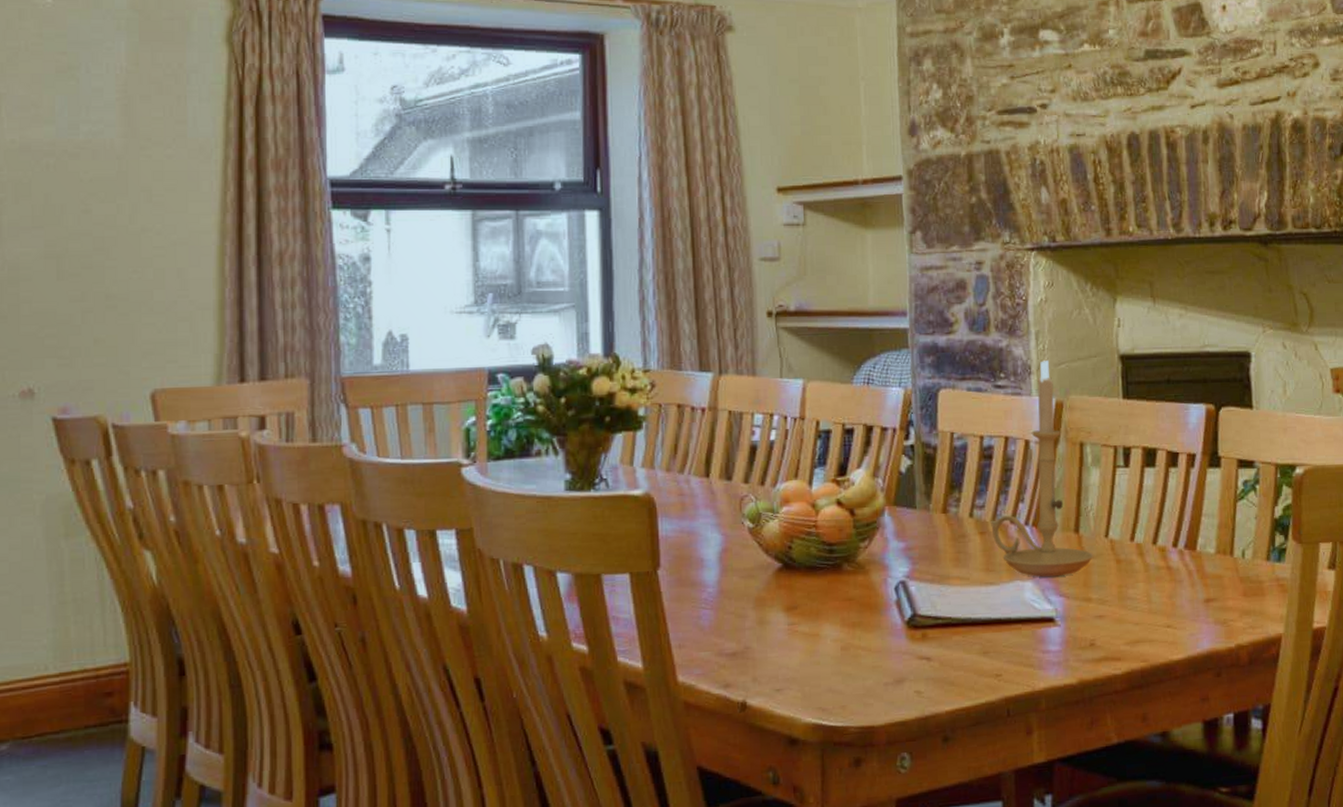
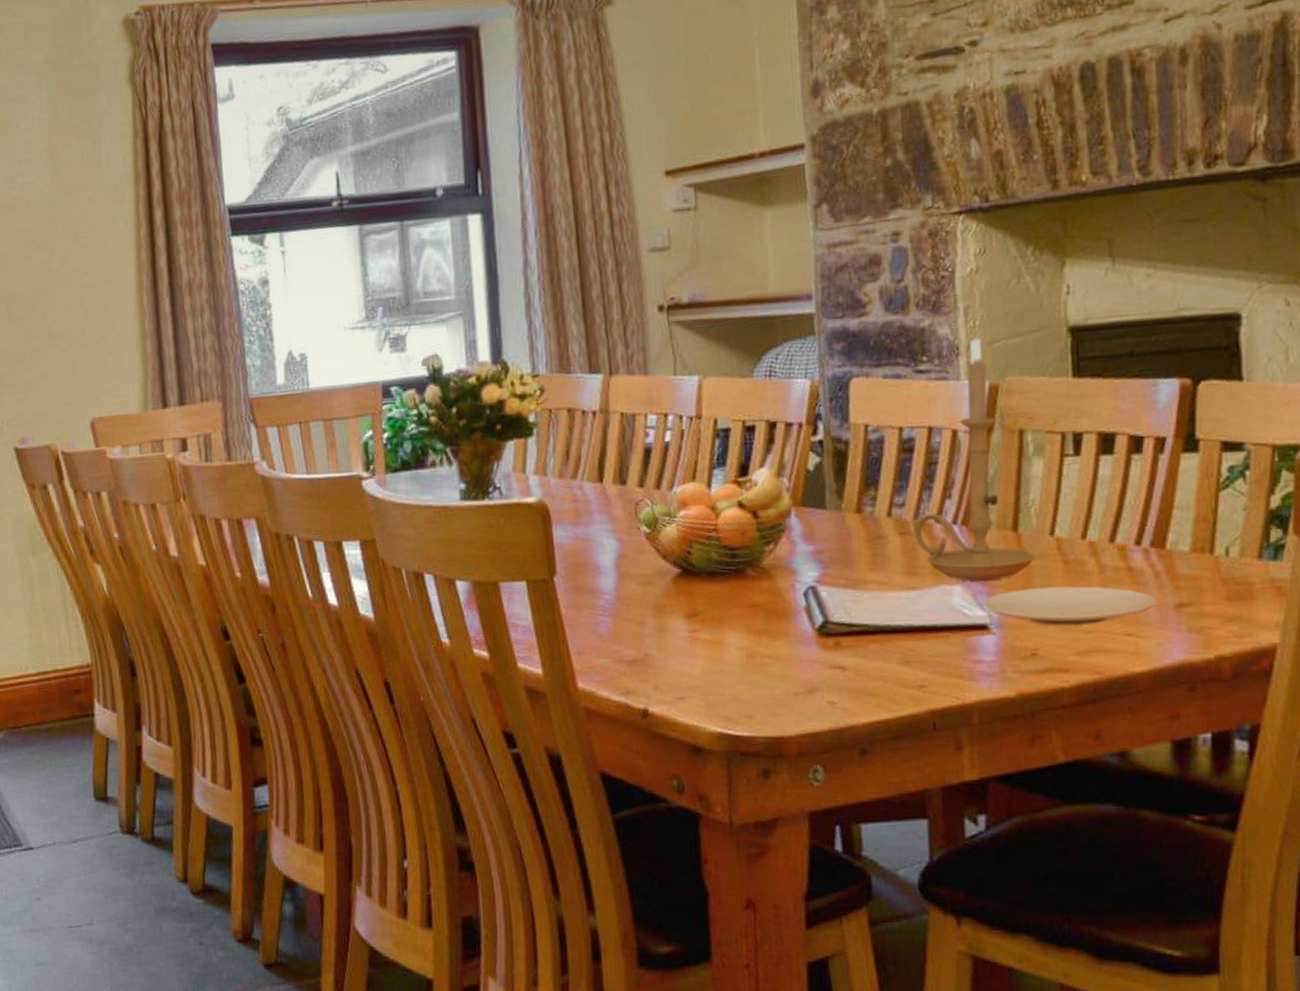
plate: none [1050,583,1189,618] -> present [983,586,1156,626]

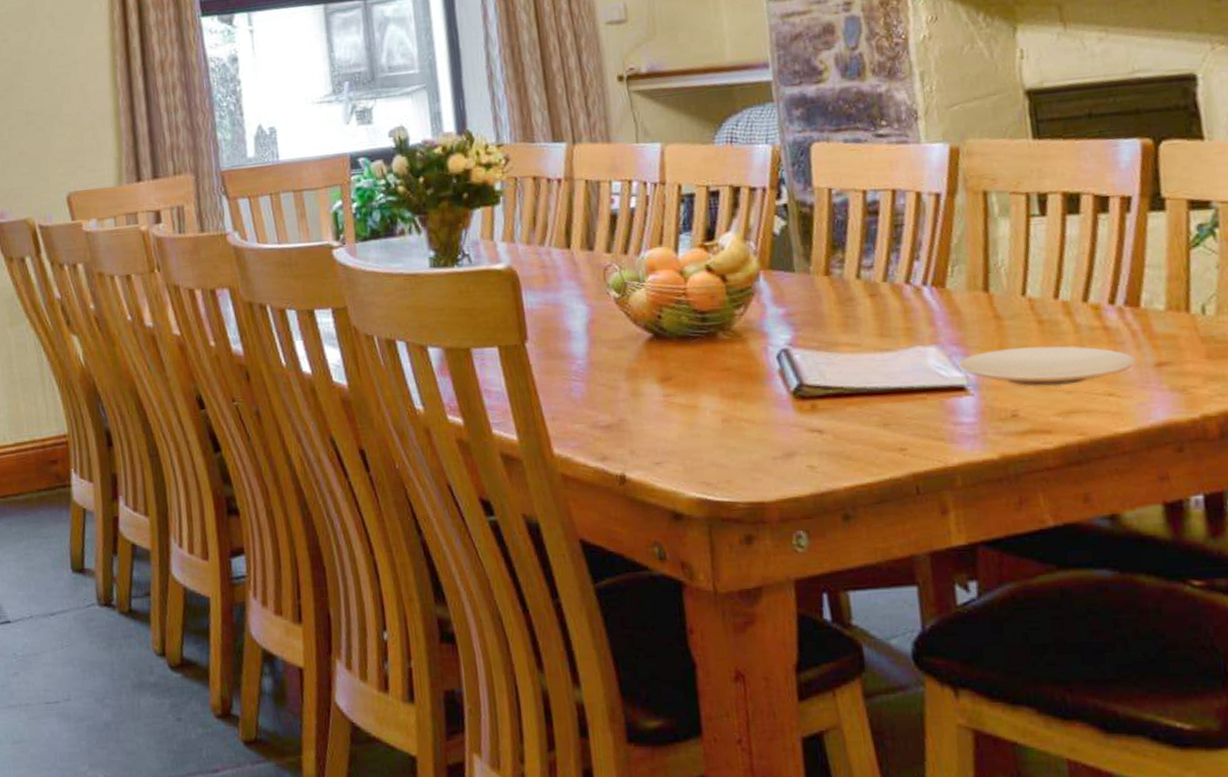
candle holder: present [911,339,1036,581] -> none [880,103,1010,342]

